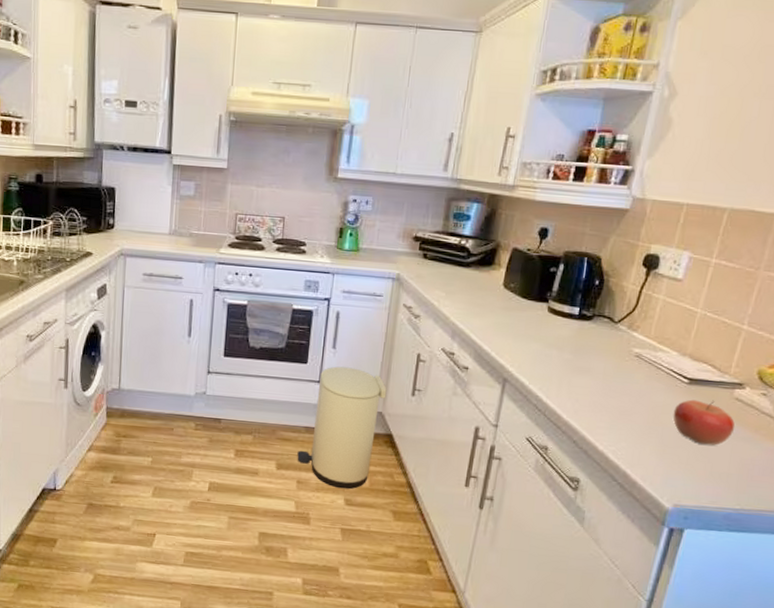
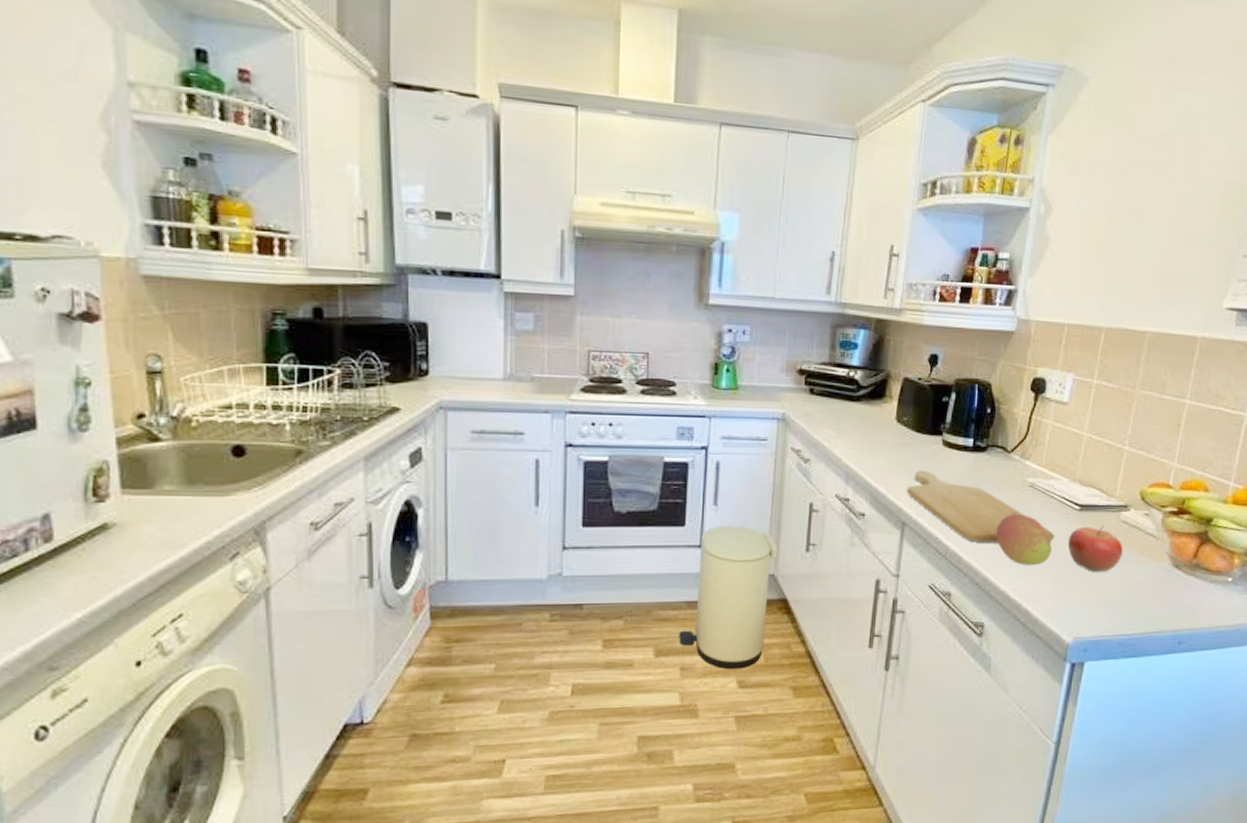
chopping board: none [509,333,660,411] -> present [906,470,1055,543]
fruit: none [597,381,656,432] -> present [996,514,1052,566]

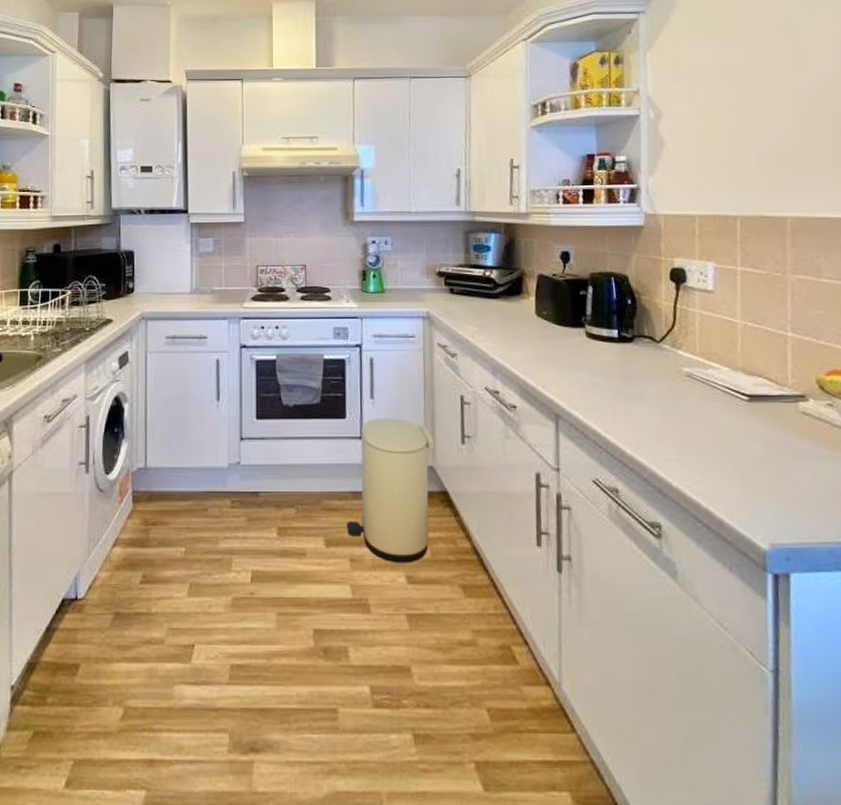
chopping board: present [906,470,1055,543] -> none [555,362,725,436]
fruit: present [996,514,1052,566] -> none [657,406,725,461]
fruit: present [1067,525,1124,572] -> none [741,416,811,468]

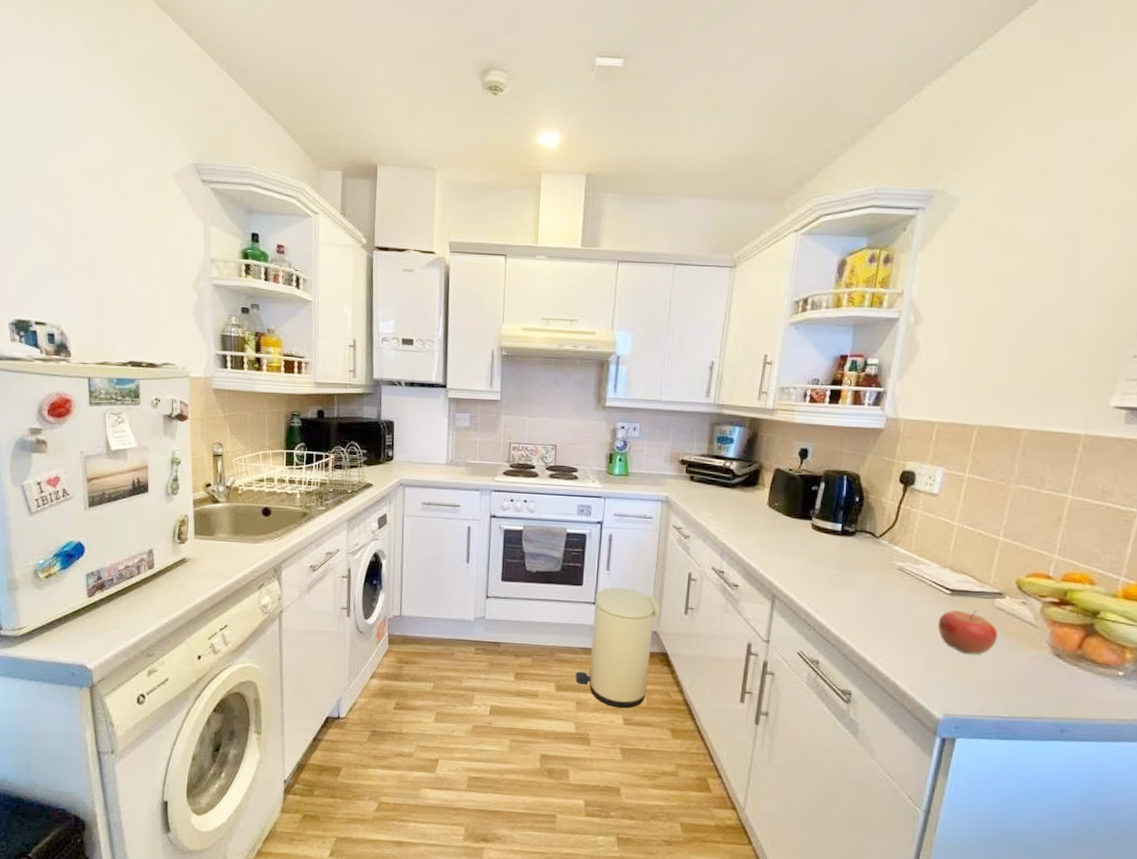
fruit: none [741,416,811,468] -> present [937,610,998,655]

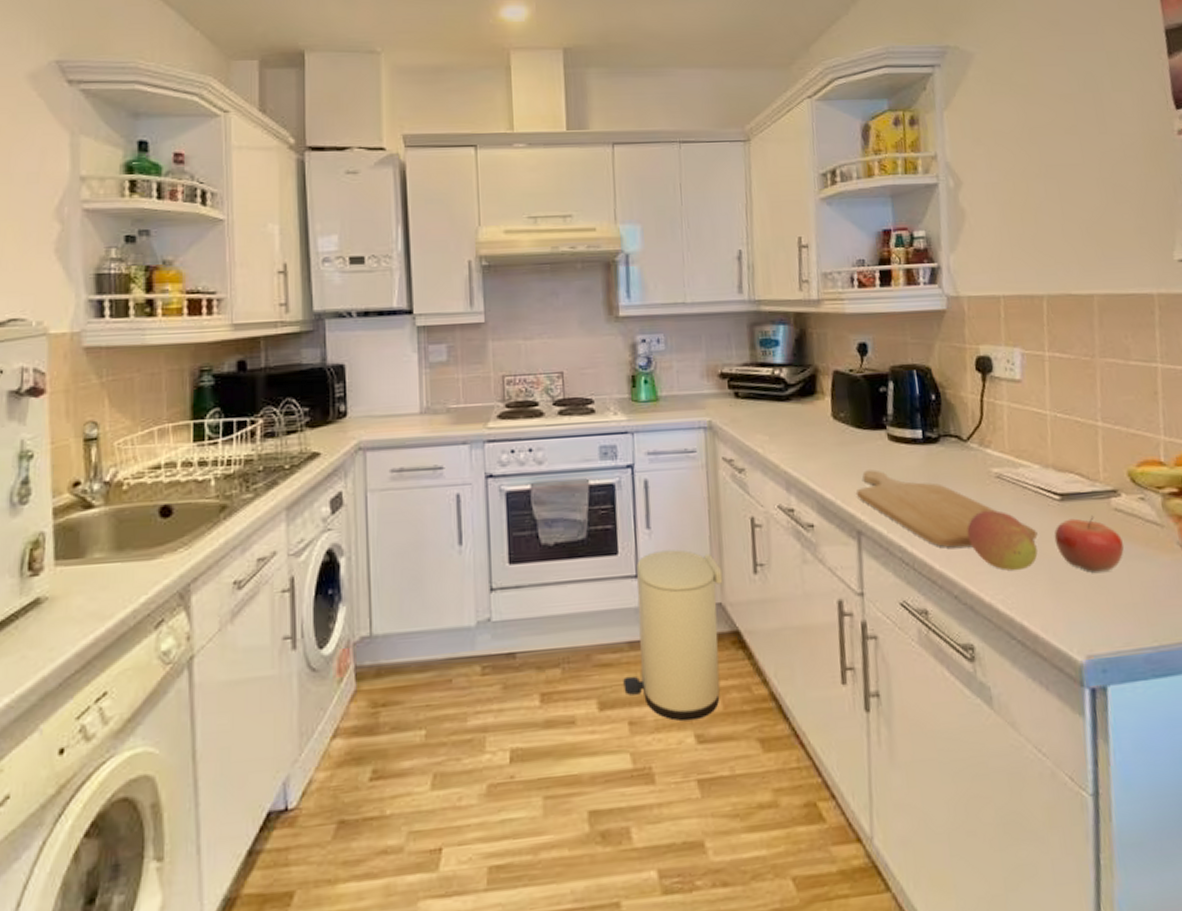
chopping board: none [776,550,924,622] -> present [855,469,1038,548]
fruit: none [864,594,921,643] -> present [966,510,1038,571]

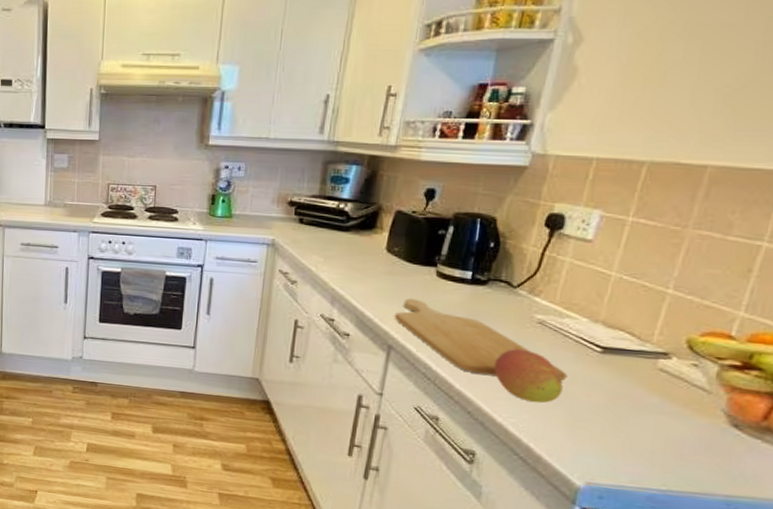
pedal bin: present [623,550,723,721] -> none [173,332,263,454]
fruit: present [1054,515,1125,572] -> none [583,369,660,420]

